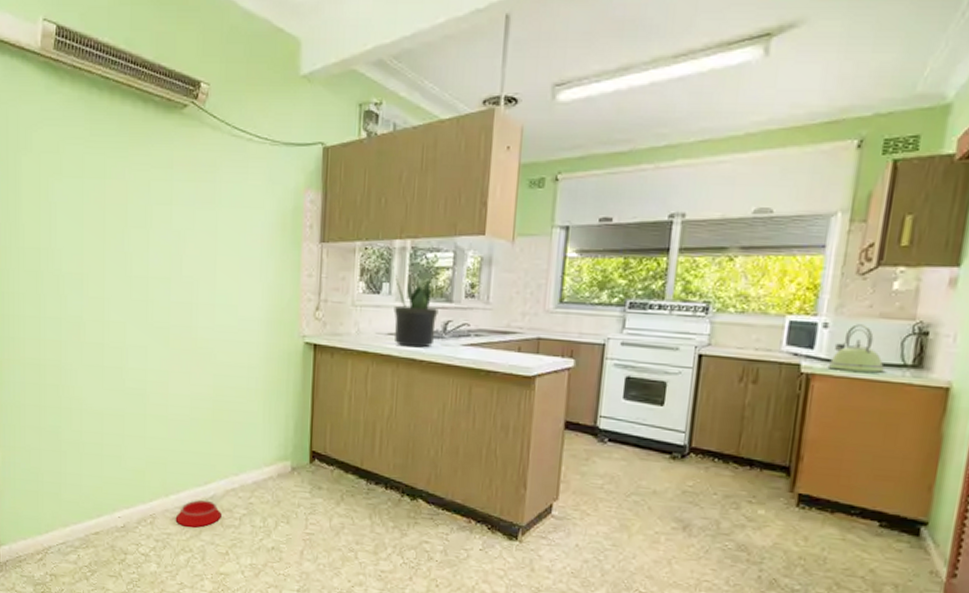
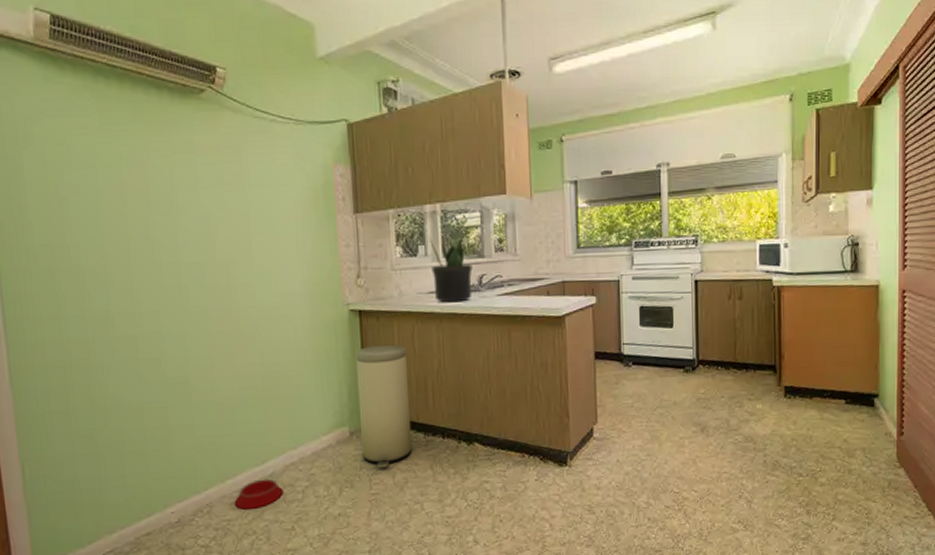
pedal bin: none [302,382,359,509] -> present [355,344,413,468]
kettle: present [827,324,884,374] -> none [792,242,832,281]

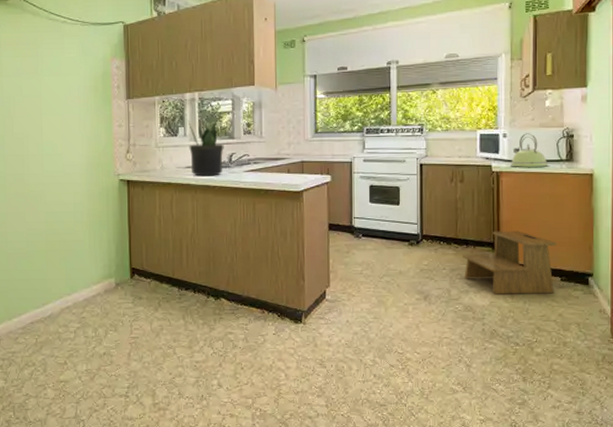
pet bowl: present [234,478,283,510] -> none [18,319,59,344]
pedal bin: present [355,344,413,468] -> none [123,210,168,315]
step stool: none [742,351,841,422] -> present [462,230,557,295]
kettle: none [792,242,832,281] -> present [510,133,548,168]

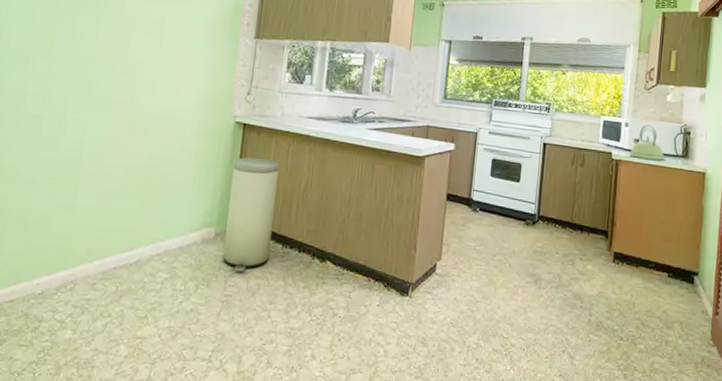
pedal bin: none [123,210,168,315] -> present [223,157,280,272]
planter: present [188,121,224,176] -> none [313,70,350,130]
step stool: present [462,230,557,295] -> none [575,219,667,290]

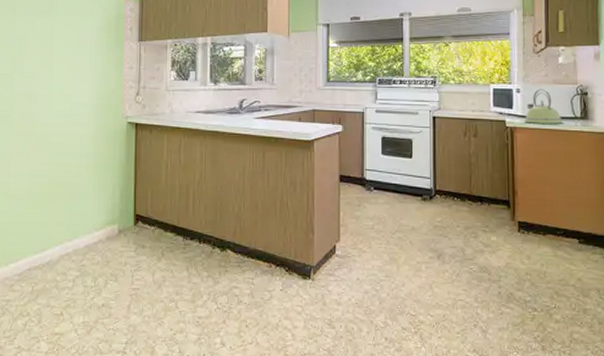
pedal bin: present [223,157,280,272] -> none [128,154,174,265]

